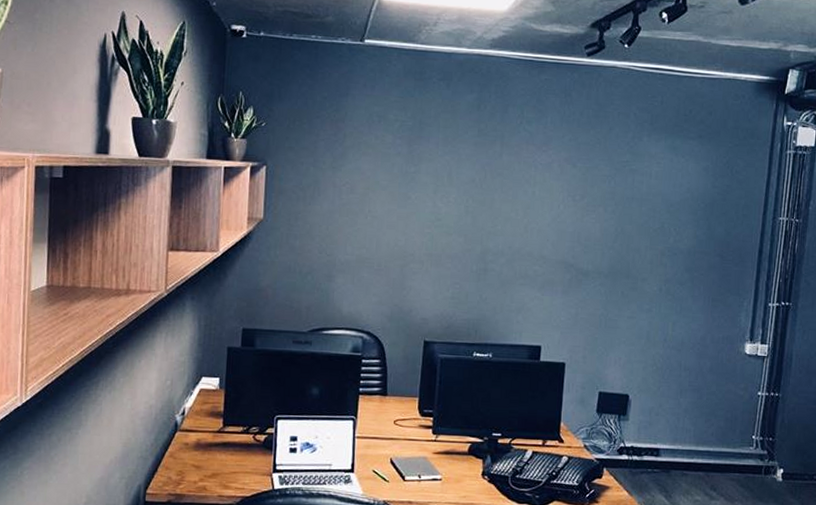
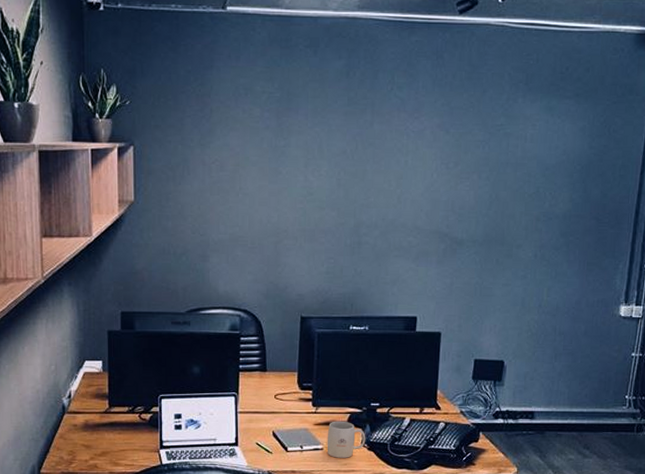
mug: none [445,450,487,490] -> present [327,421,366,458]

